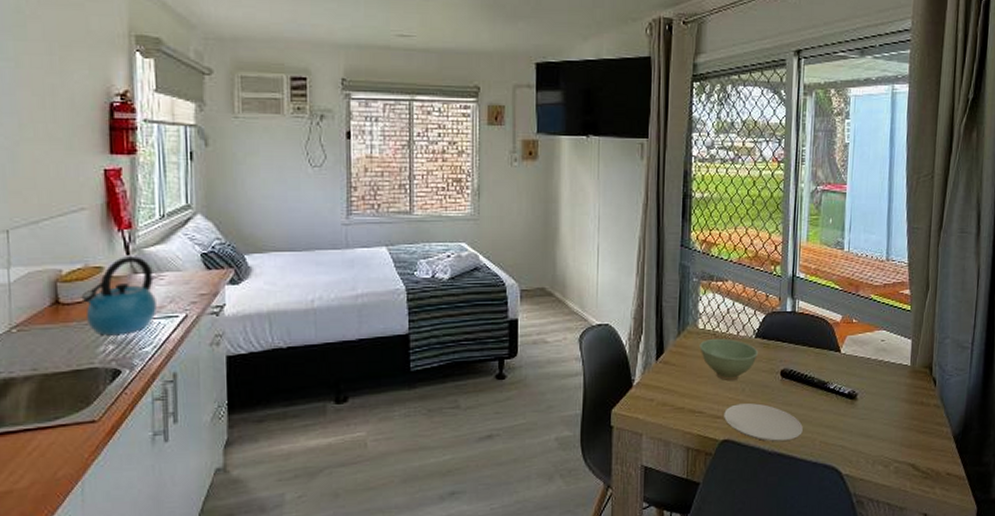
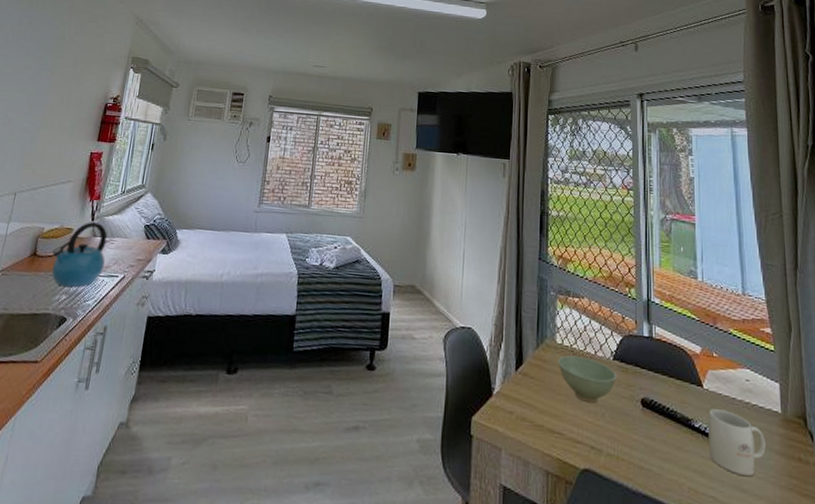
plate: present [724,403,803,442] -> none [584,430,668,482]
mug: none [841,370,893,425] -> present [707,409,766,477]

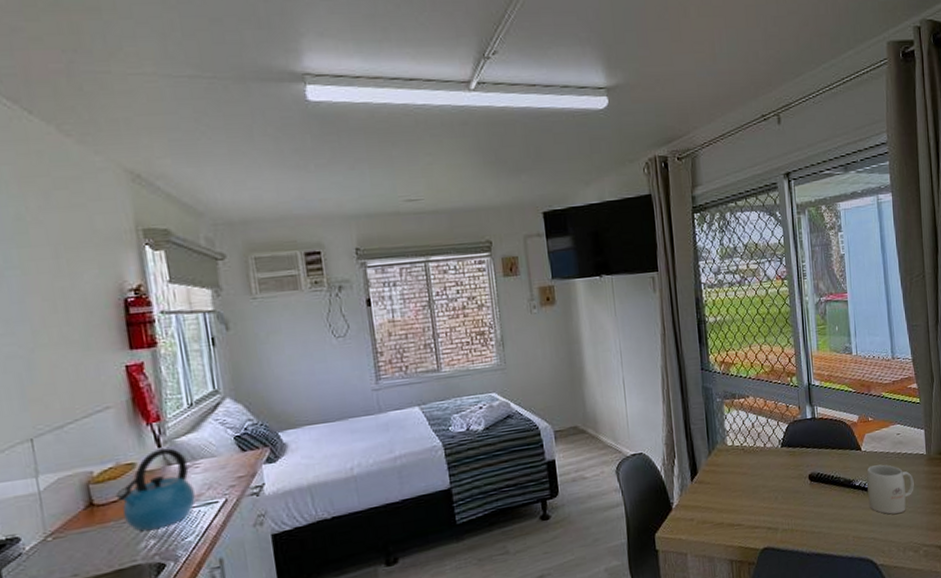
bowl: present [558,355,616,403] -> none [730,451,786,491]

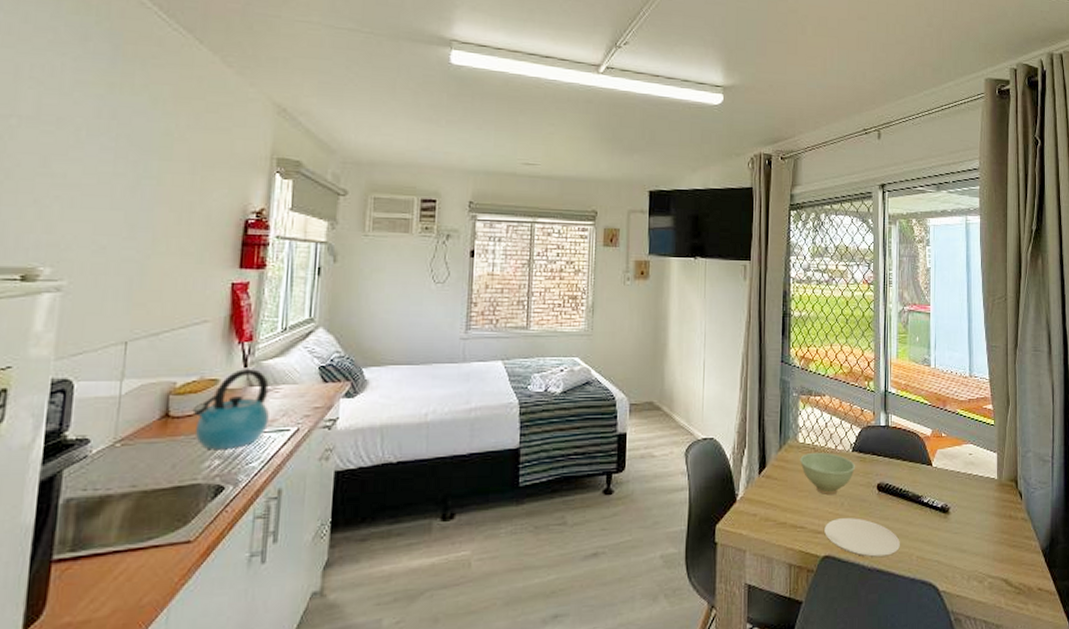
bowl: none [730,451,786,491] -> present [800,452,855,494]
plate: none [761,509,836,544] -> present [824,518,900,558]
mug: present [866,464,914,515] -> none [934,483,983,539]

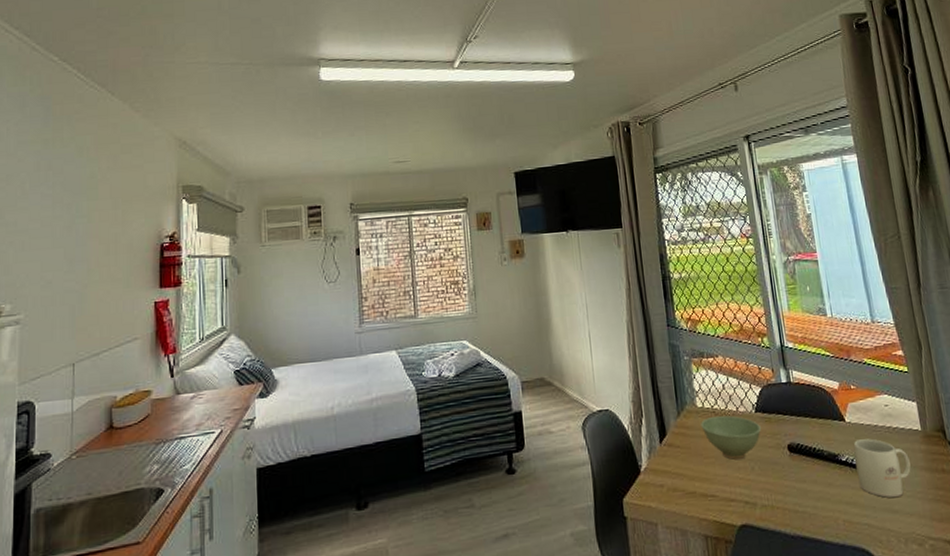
kettle: present [192,369,269,450] -> none [132,378,196,456]
plate: present [824,518,900,558] -> none [737,482,823,525]
mug: none [934,483,983,539] -> present [853,438,911,498]

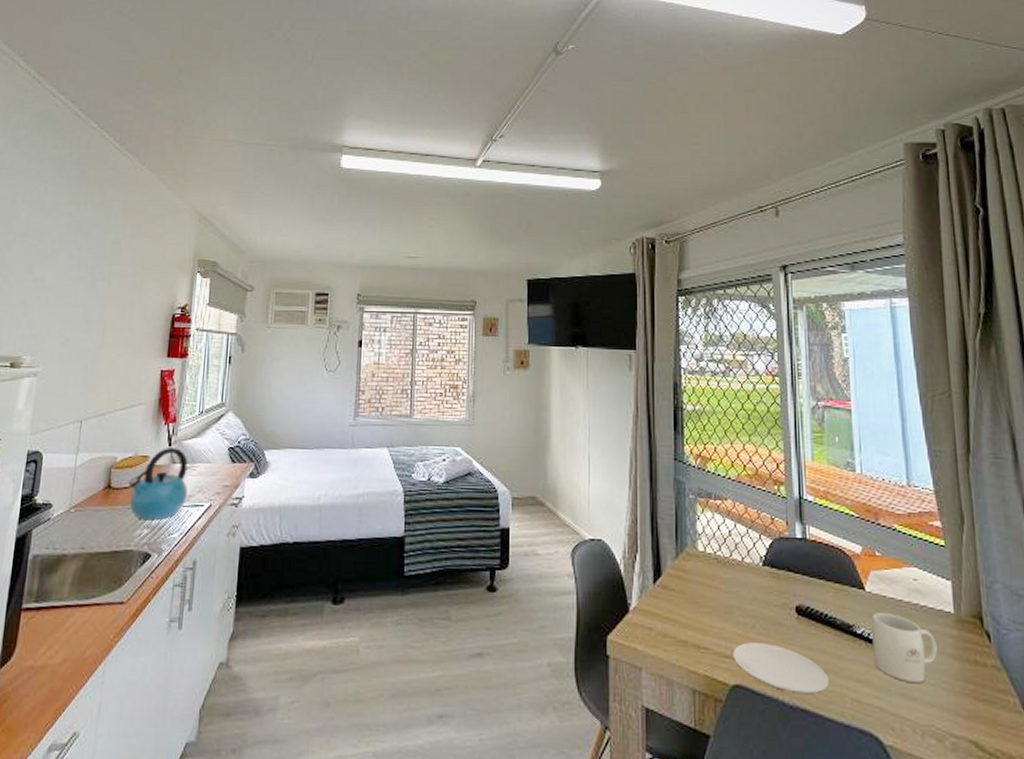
kettle: none [132,378,196,456] -> present [128,448,188,521]
bowl: present [701,415,761,460] -> none [700,563,767,613]
plate: none [737,482,823,525] -> present [733,642,829,695]

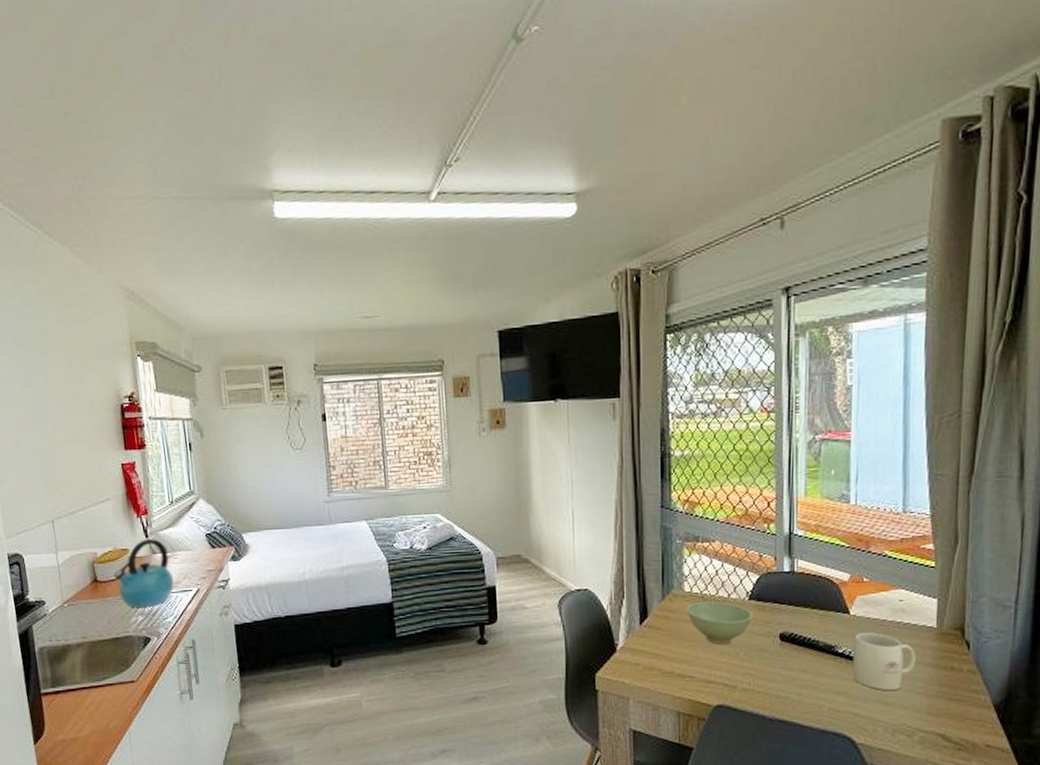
bowl: none [700,563,767,613] -> present [686,601,752,644]
plate: present [733,642,829,695] -> none [717,668,808,708]

